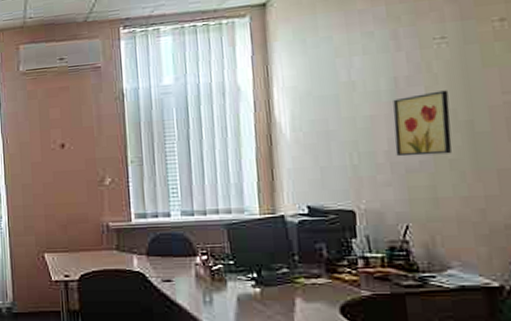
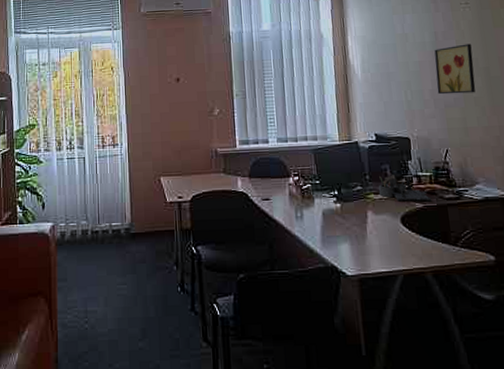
desk organizer: none [311,255,384,289] -> present [378,175,432,202]

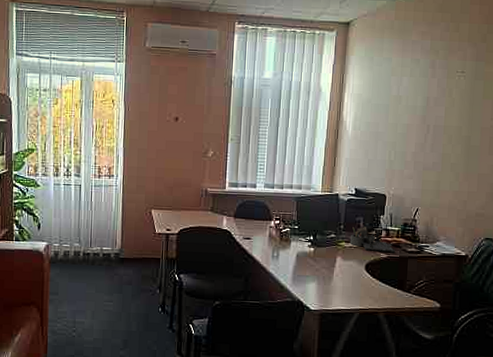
wall art: present [434,44,476,95] -> none [419,112,459,159]

